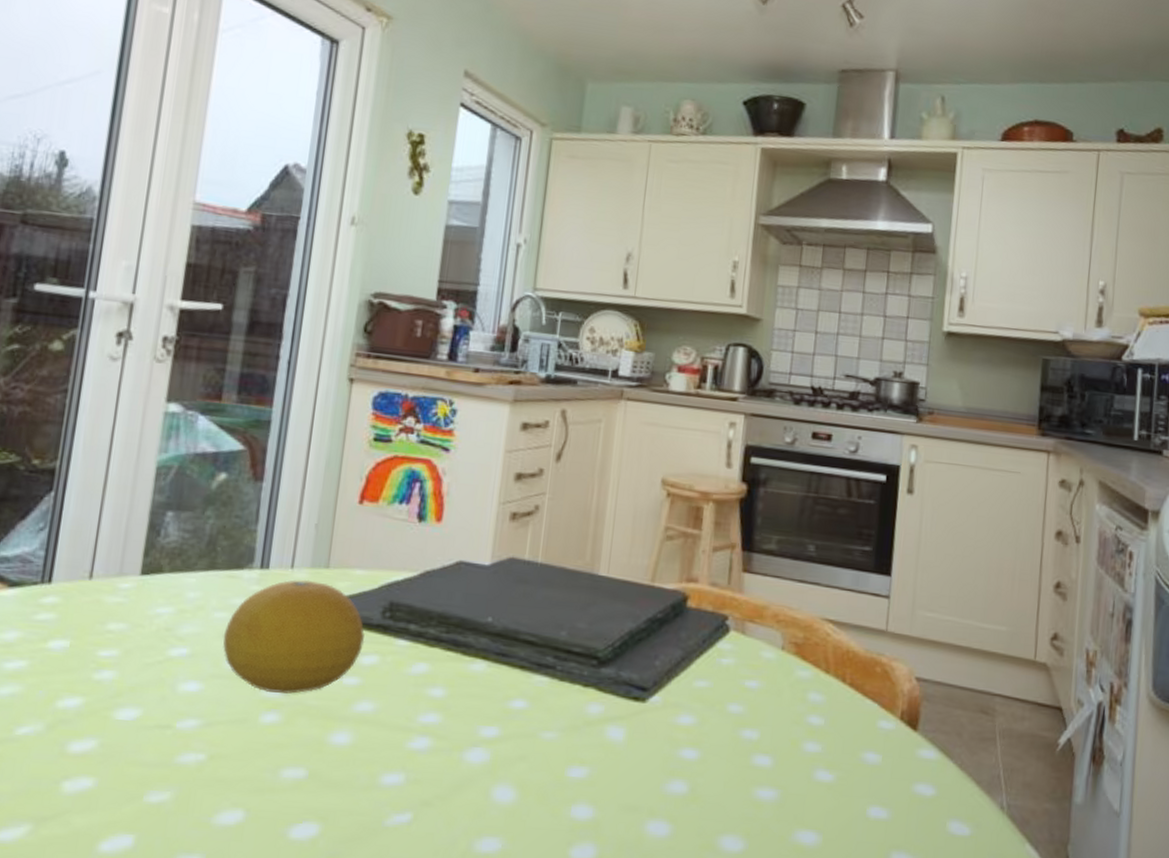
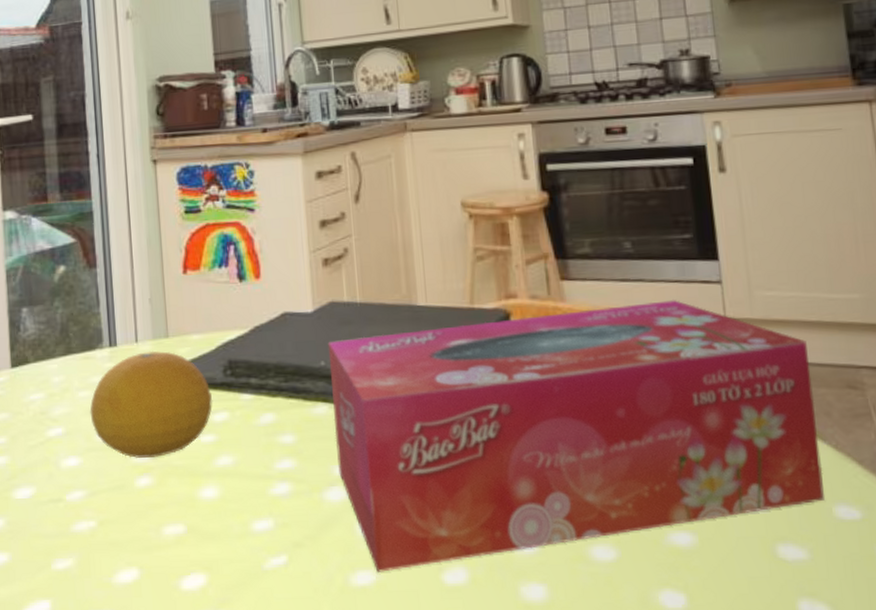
tissue box: none [484,598,953,841] -> present [327,300,824,572]

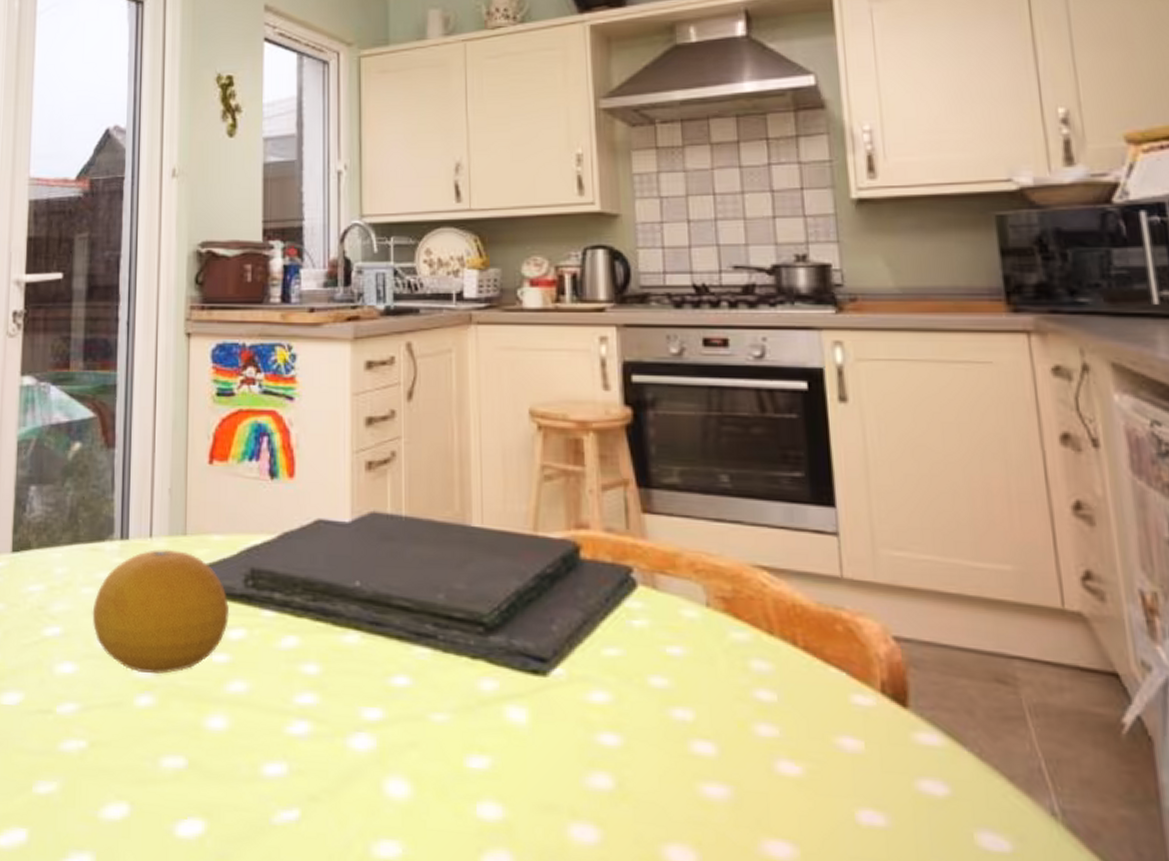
tissue box: present [327,300,824,572] -> none [365,549,963,845]

